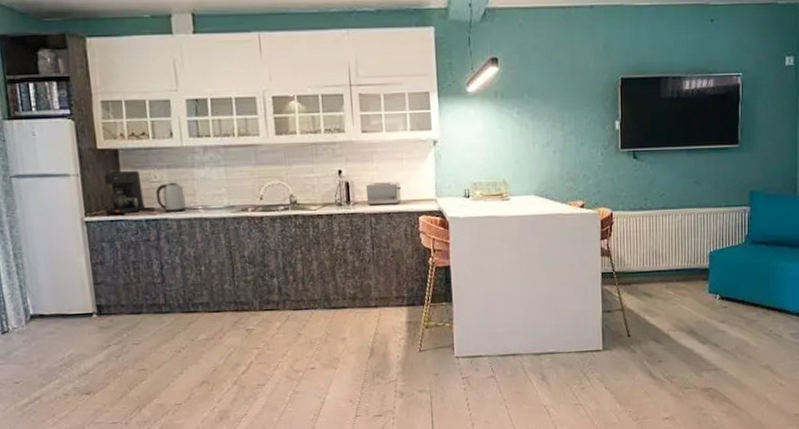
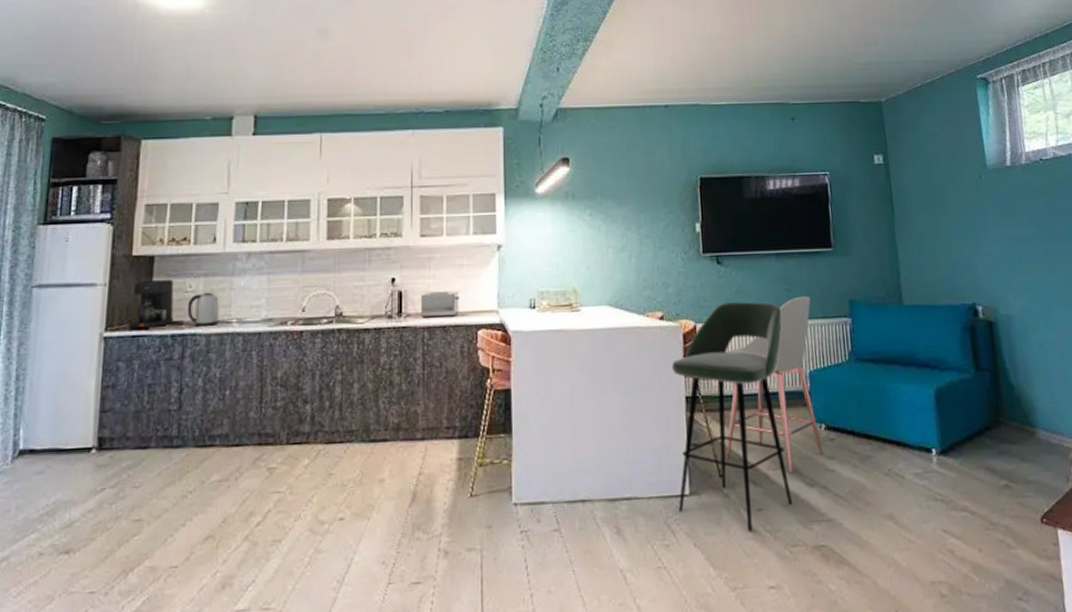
bar stool: none [589,192,689,378] -> present [671,302,793,532]
bar stool: none [633,187,716,334] -> present [725,296,823,474]

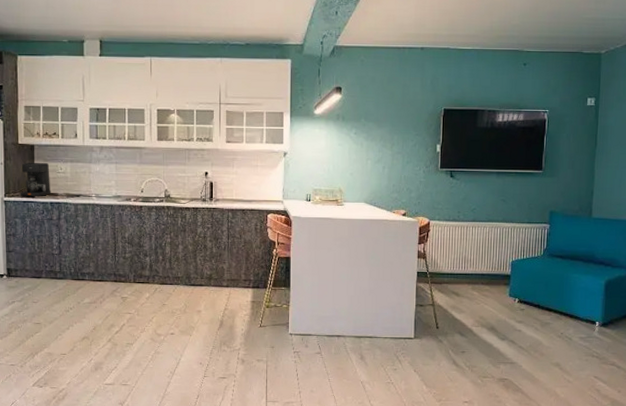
kettle: present [187,292,220,326] -> none [60,174,83,198]
toaster: present [420,291,460,319] -> none [226,184,255,204]
bar stool: present [671,302,793,532] -> none [405,207,496,366]
bar stool: present [725,296,823,474] -> none [442,205,520,331]

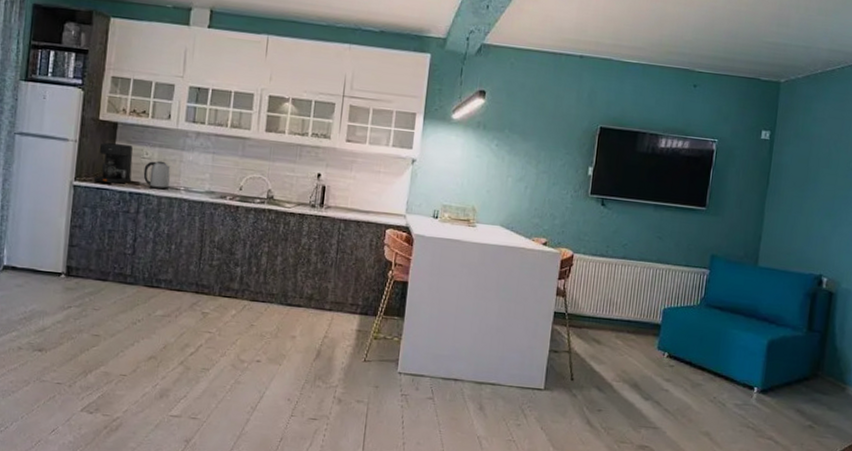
kettle: none [60,174,83,198] -> present [143,160,171,190]

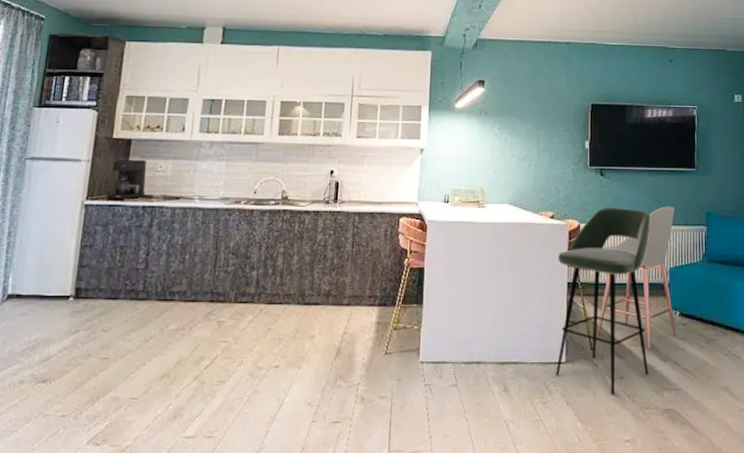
kettle: present [143,160,171,190] -> none [157,172,185,201]
bar stool: none [533,239,650,426] -> present [556,208,651,395]
bar stool: none [578,244,677,388] -> present [596,206,676,350]

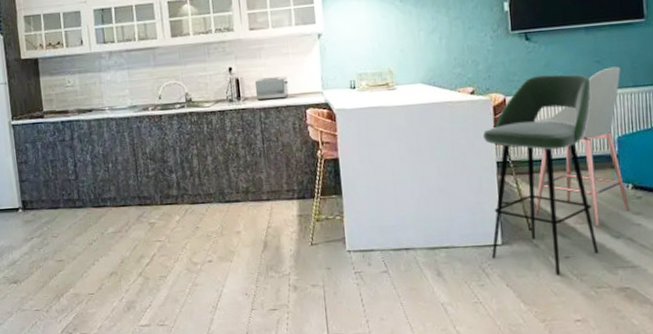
coffee maker: present [105,159,147,200] -> none [27,76,61,118]
toaster: none [352,184,387,207] -> present [254,76,289,102]

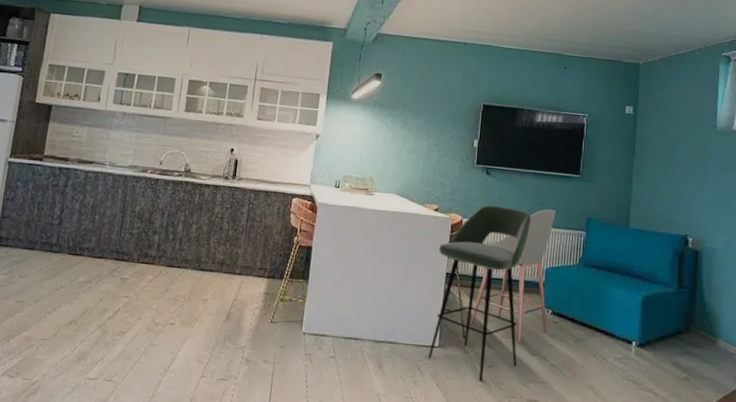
toaster: present [254,76,289,102] -> none [250,163,282,186]

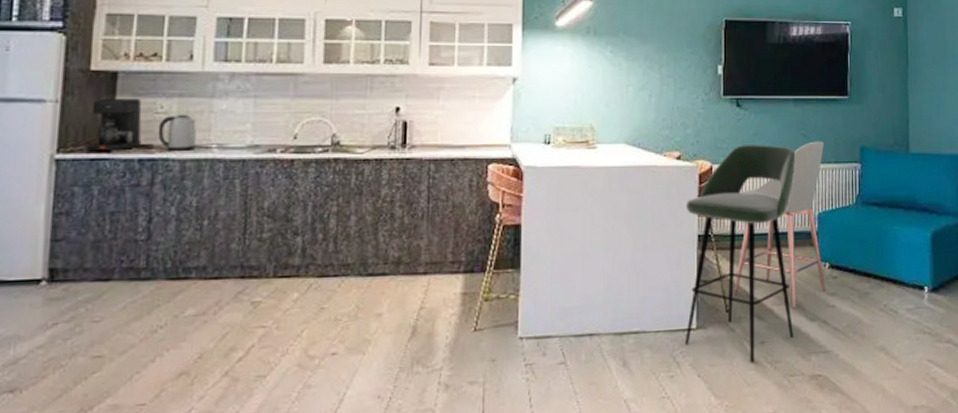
coffee maker: none [27,122,65,161] -> present [85,97,142,152]
kettle: none [72,138,98,165] -> present [158,114,197,151]

